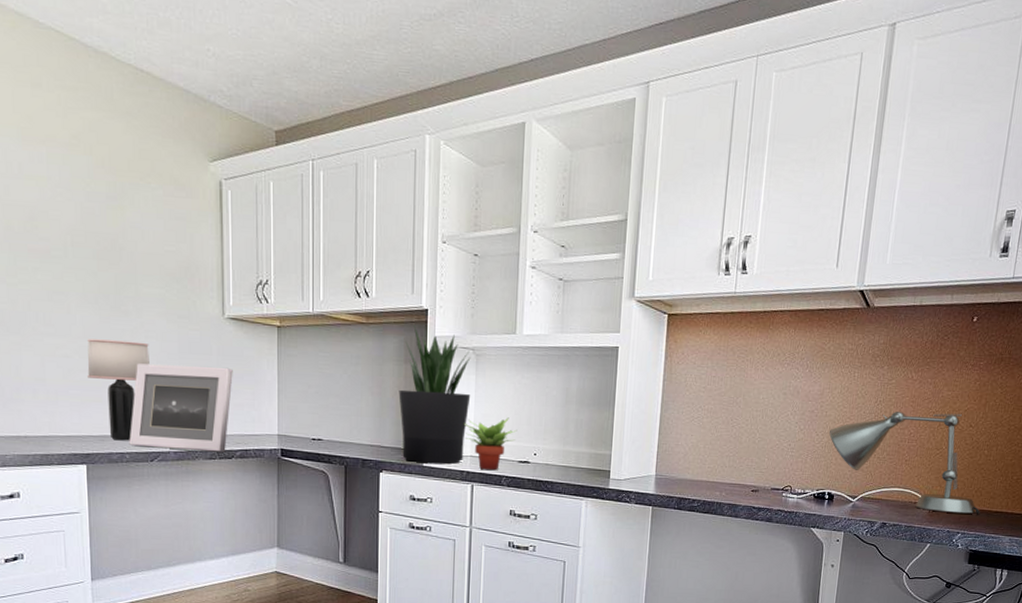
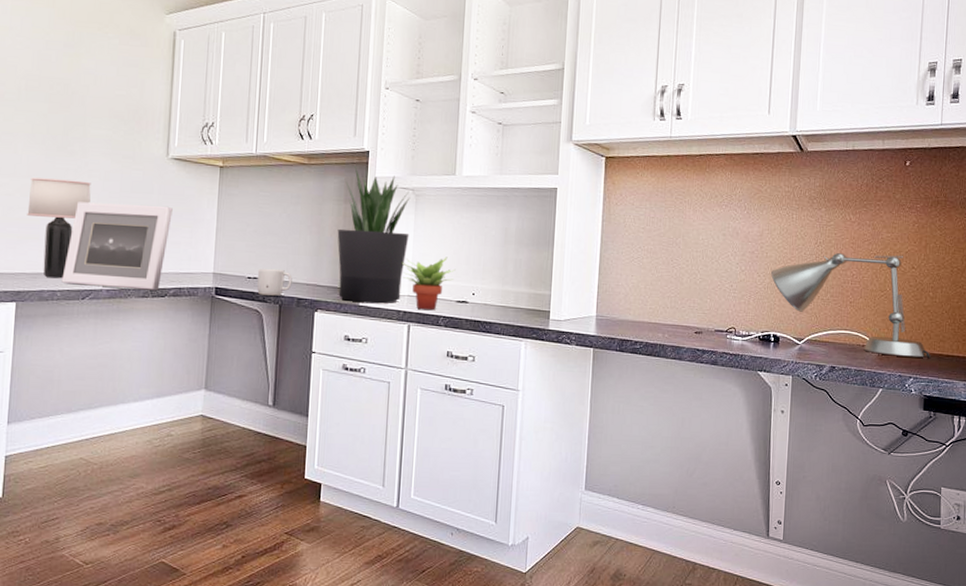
mug: none [322,429,356,457] -> present [257,268,292,296]

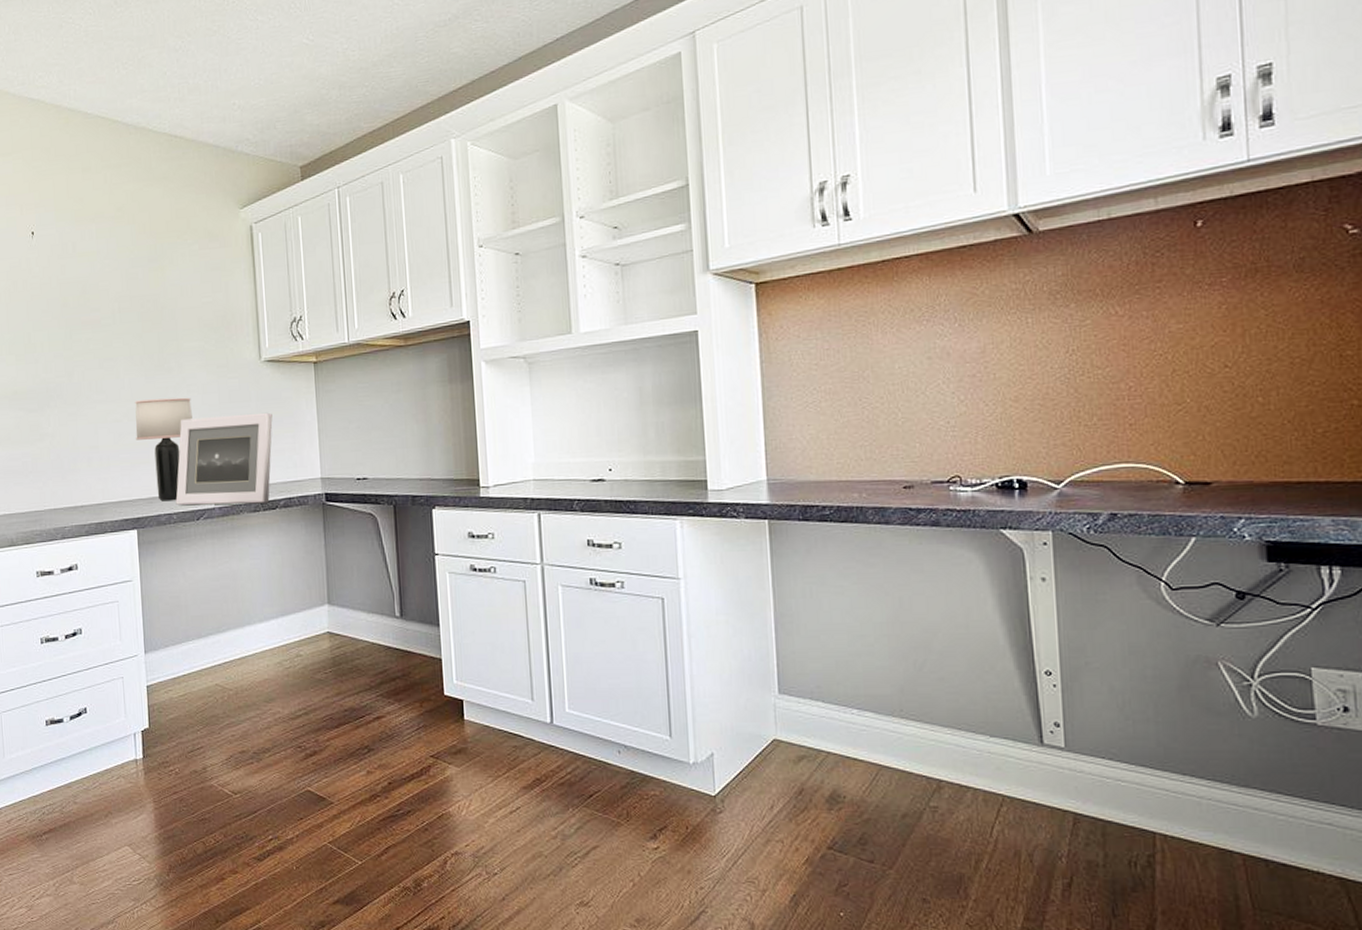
mug: present [257,268,292,296] -> none [367,465,404,497]
planter: present [337,166,410,304] -> none [445,341,527,494]
succulent plant: present [401,257,456,311] -> none [521,430,586,495]
desk lamp: present [770,253,931,359] -> none [1002,351,1271,492]

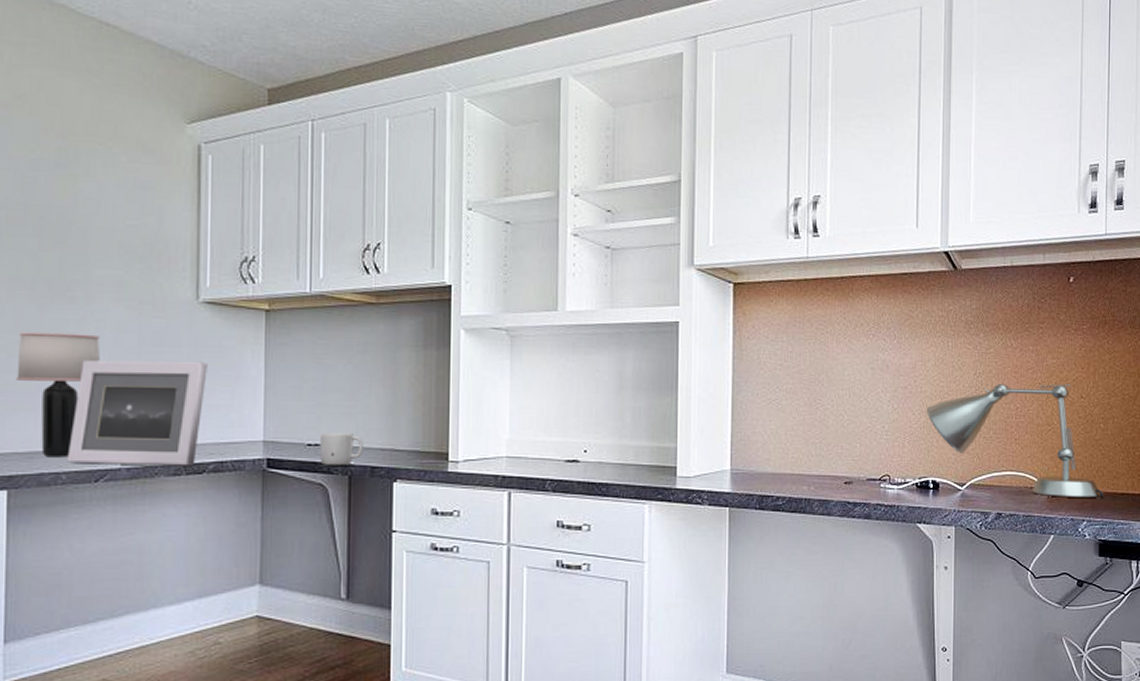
mug: none [367,465,404,497] -> present [320,432,363,465]
desk lamp: none [1002,351,1271,492] -> present [926,383,1105,499]

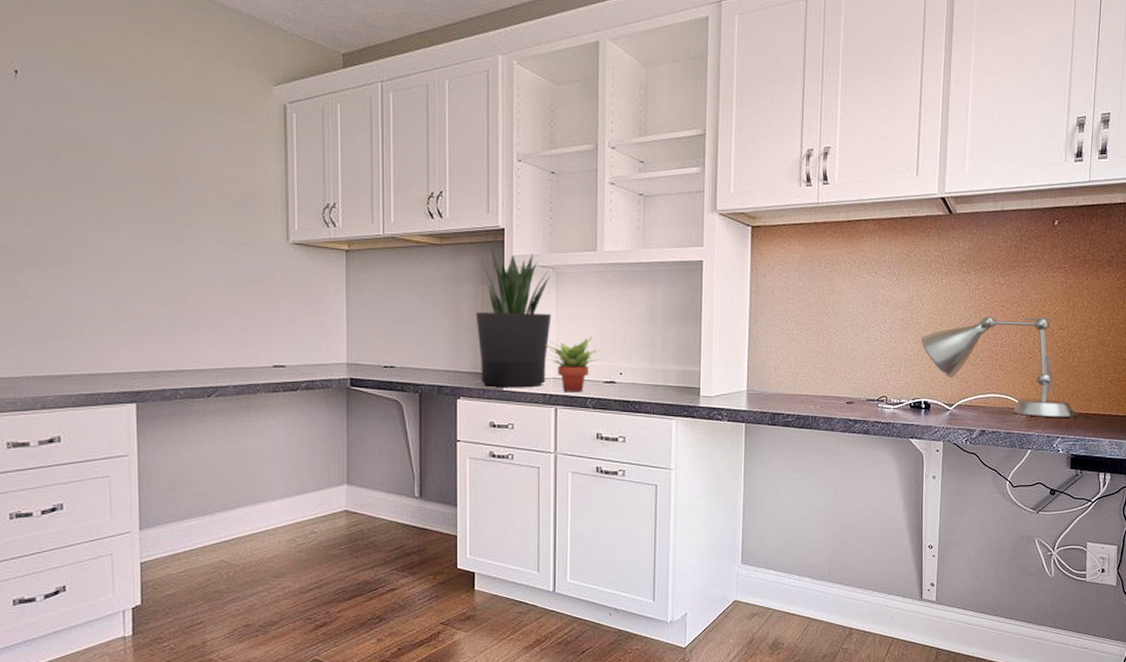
table lamp: present [16,332,100,458] -> none [139,269,207,376]
picture frame: present [67,360,208,466] -> none [184,293,298,384]
mug: present [320,432,363,465] -> none [395,356,431,384]
planter: none [416,304,505,469] -> present [475,245,552,388]
succulent plant: none [497,408,563,473] -> present [545,336,602,392]

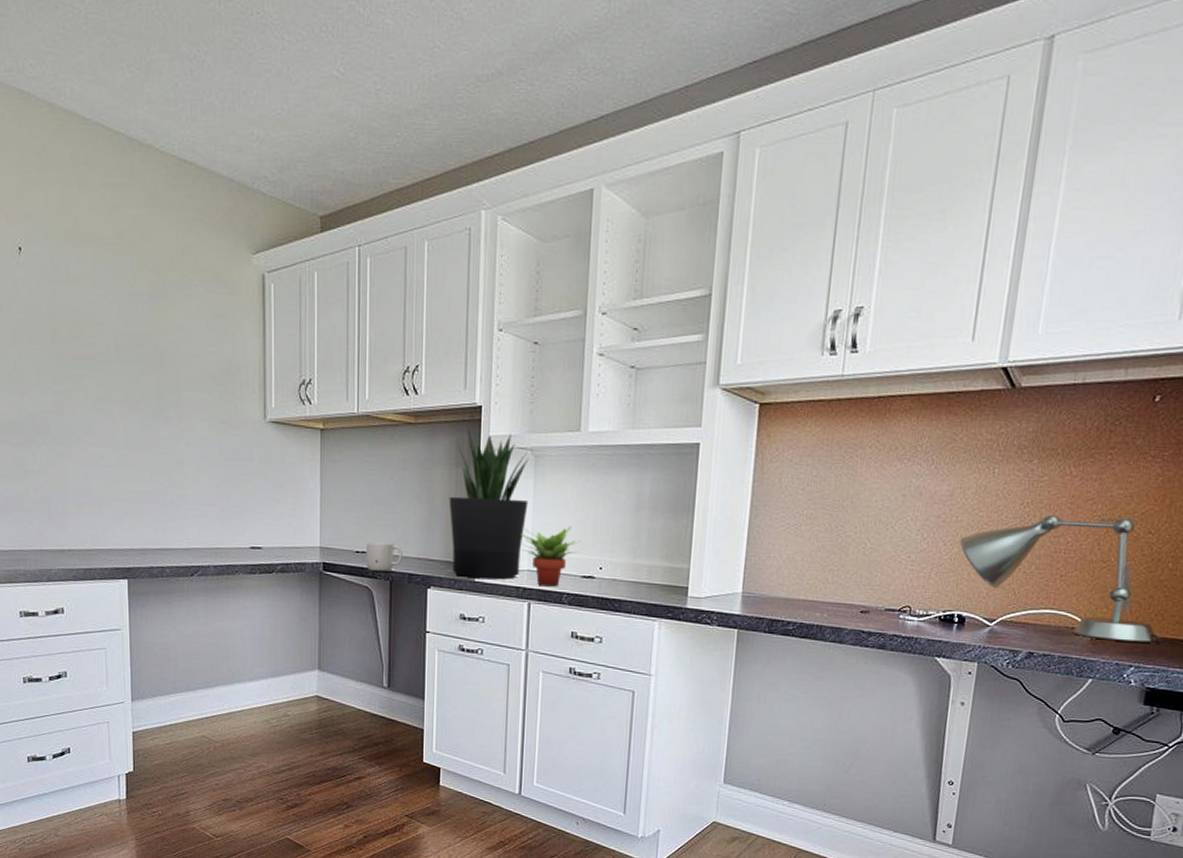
mug: none [395,356,431,384] -> present [366,541,403,571]

